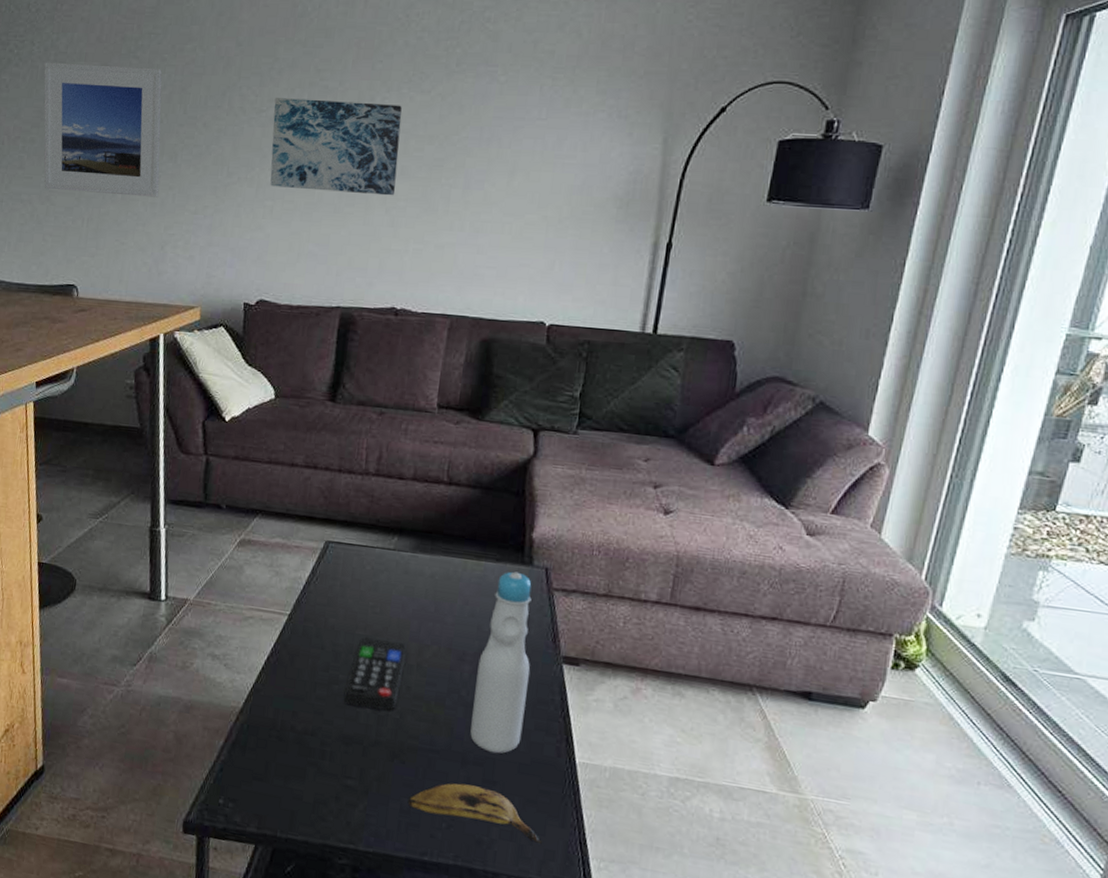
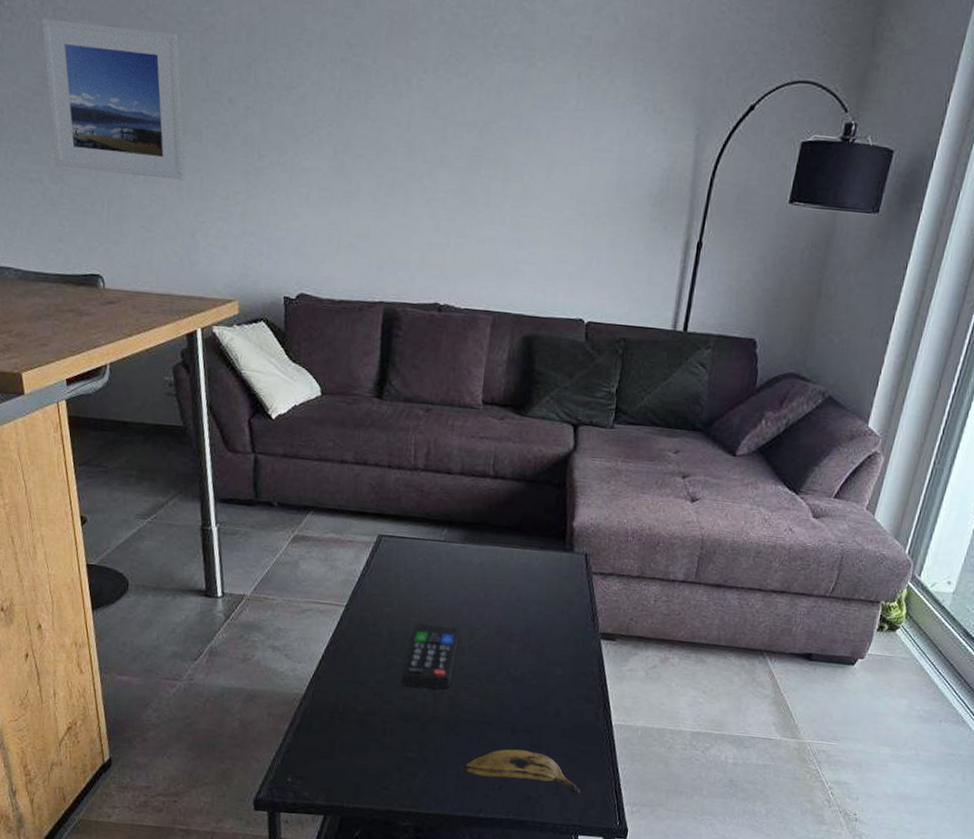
wall art: present [270,98,402,196] -> none [304,73,439,187]
bottle: present [470,571,532,754] -> none [519,558,573,721]

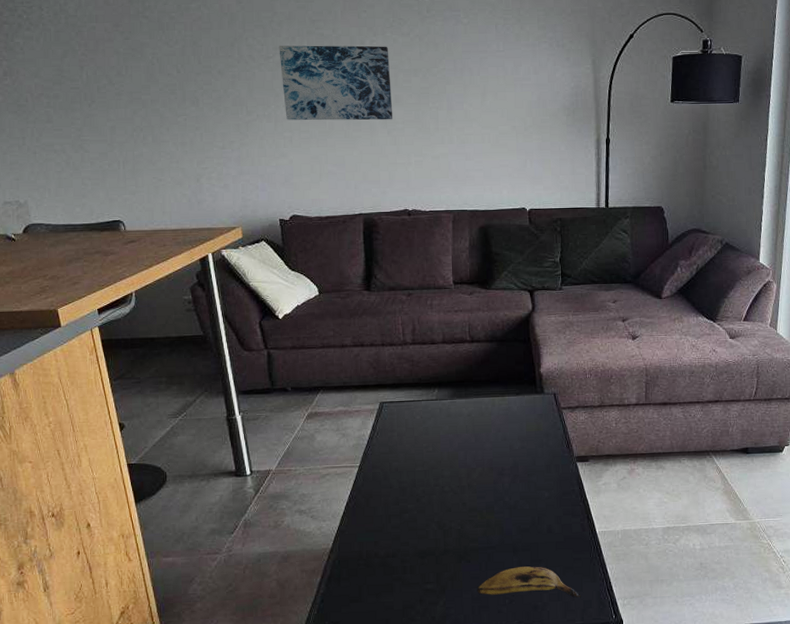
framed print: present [41,18,185,181] -> none [55,24,187,139]
wall art: none [304,73,439,187] -> present [279,45,393,121]
remote control: present [401,624,459,689] -> none [414,471,459,527]

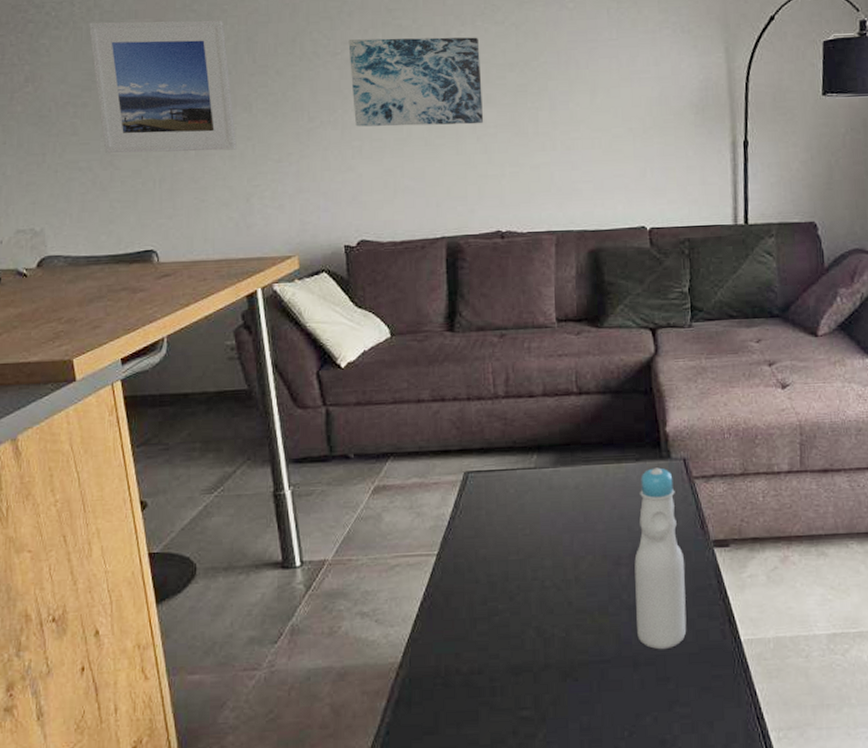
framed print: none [55,24,187,139] -> present [88,19,237,154]
banana: present [476,566,581,598] -> none [586,686,722,729]
bottle: none [514,400,555,539] -> present [634,467,687,650]

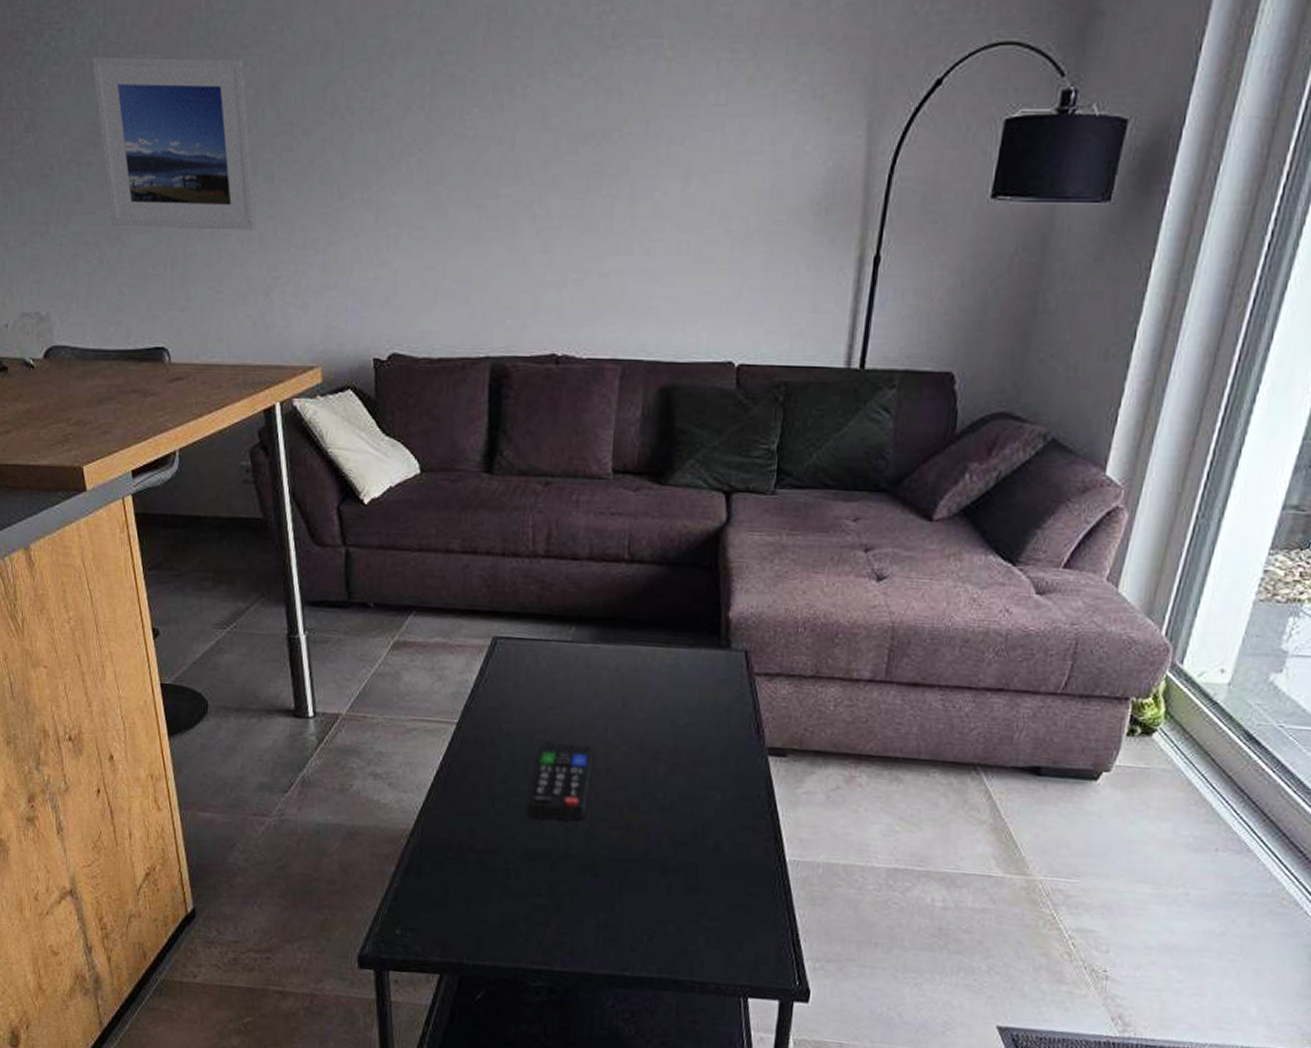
wall art: present [348,37,484,127] -> none [389,92,549,214]
remote control: none [505,560,564,634] -> present [525,742,593,821]
bottle: present [634,467,687,650] -> none [669,657,732,858]

